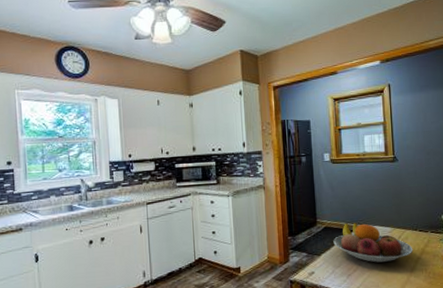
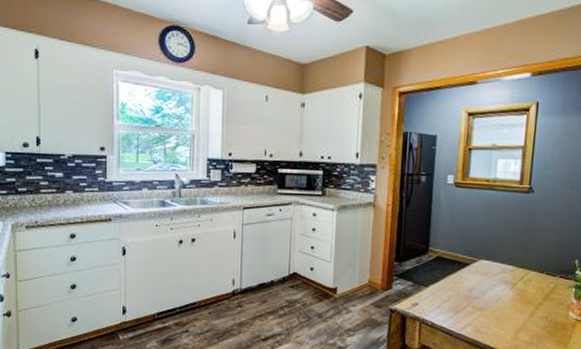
fruit bowl: present [333,222,413,263] -> none [444,254,536,303]

